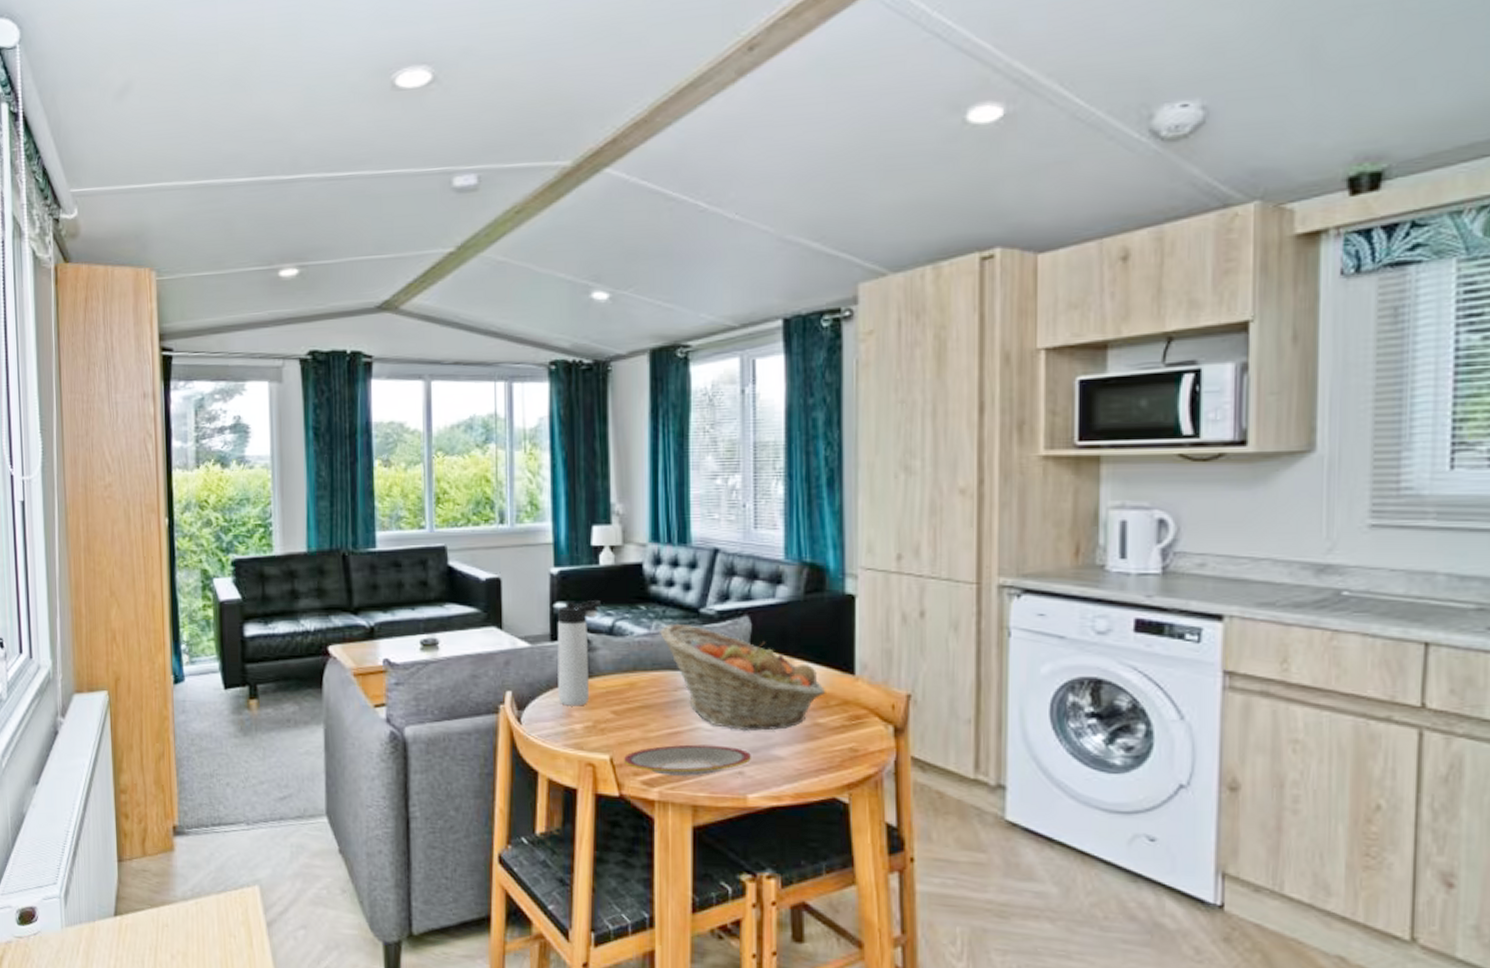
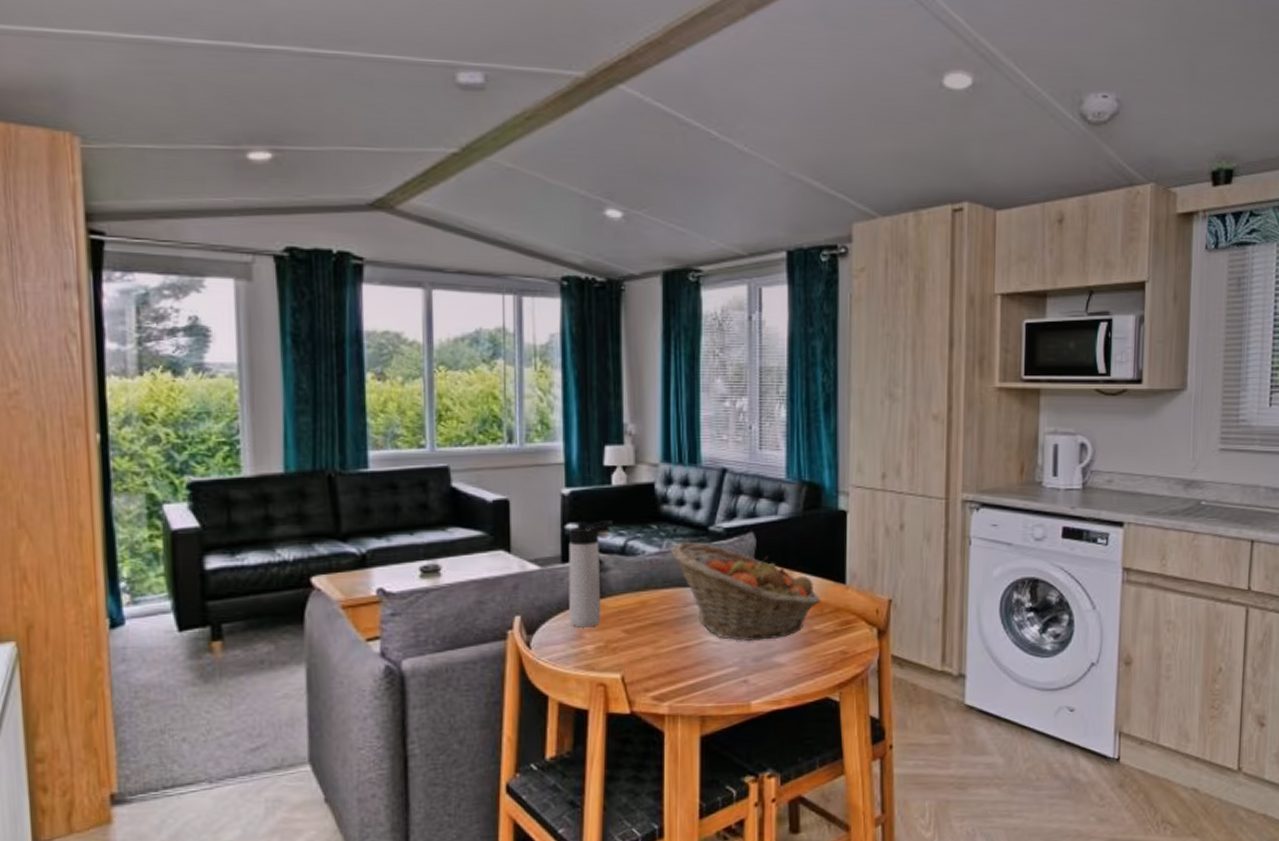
plate: present [623,744,751,776] -> none [634,657,754,689]

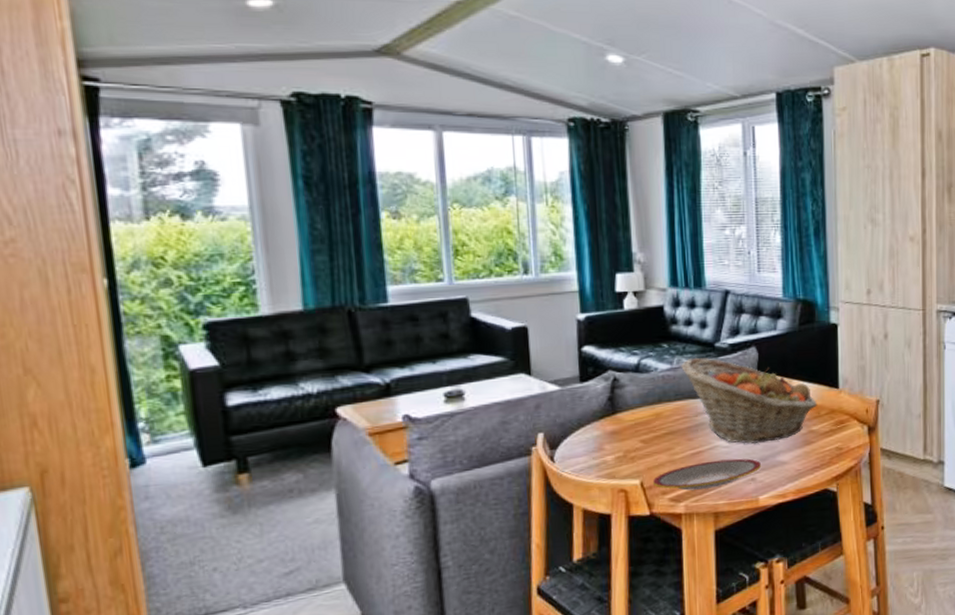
thermos bottle: present [568,521,612,628] -> none [585,342,626,441]
plate: none [634,657,754,689] -> present [652,458,761,491]

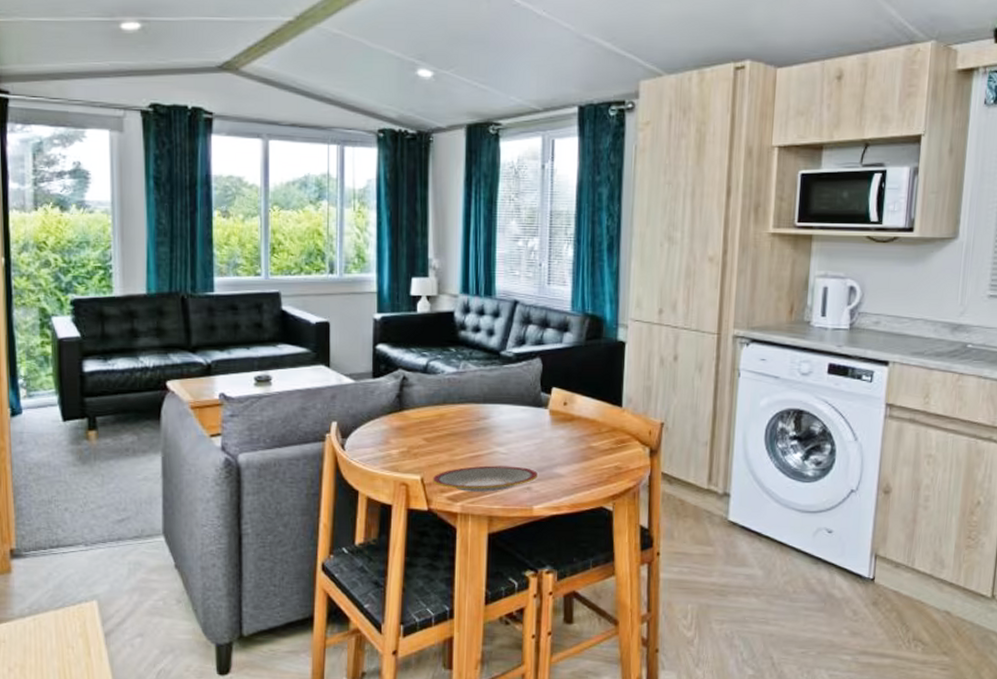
fruit basket: present [681,357,817,444] -> none [467,363,598,453]

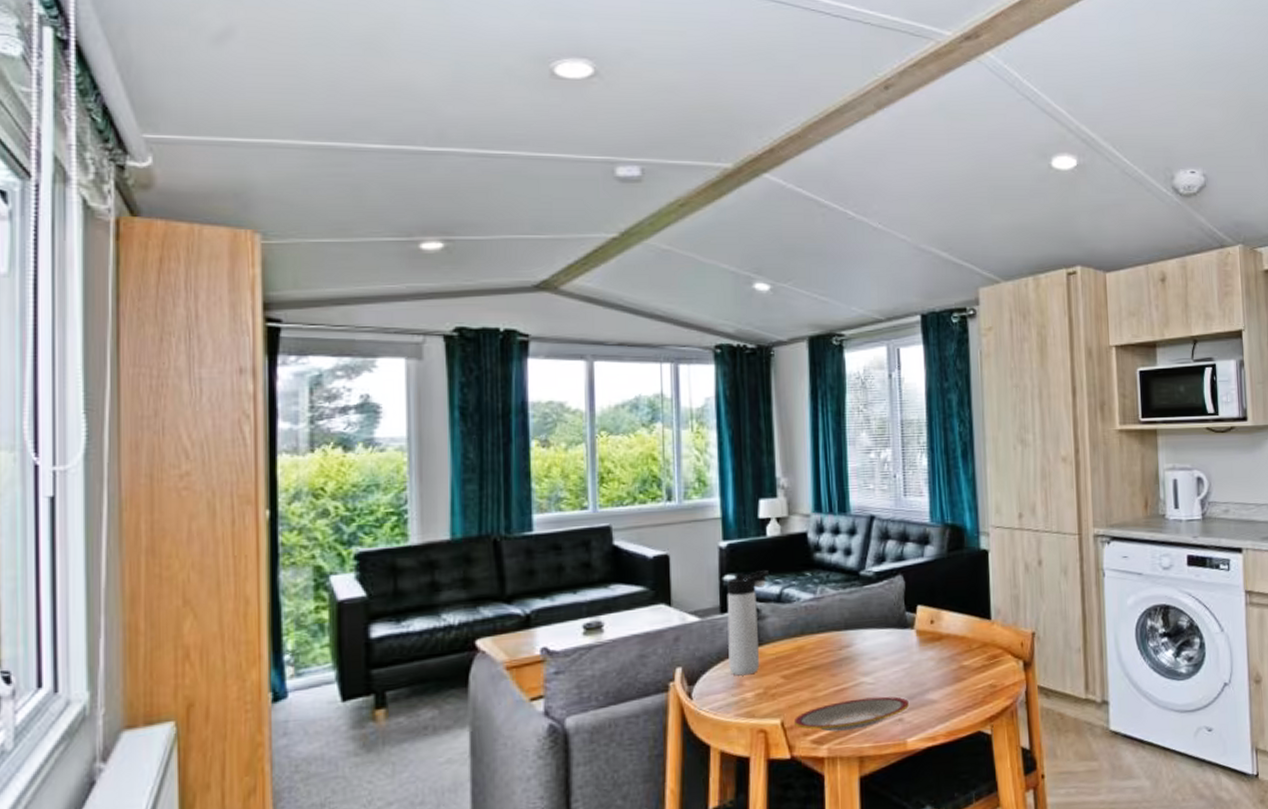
thermos bottle: none [378,343,417,434] -> present [726,570,768,676]

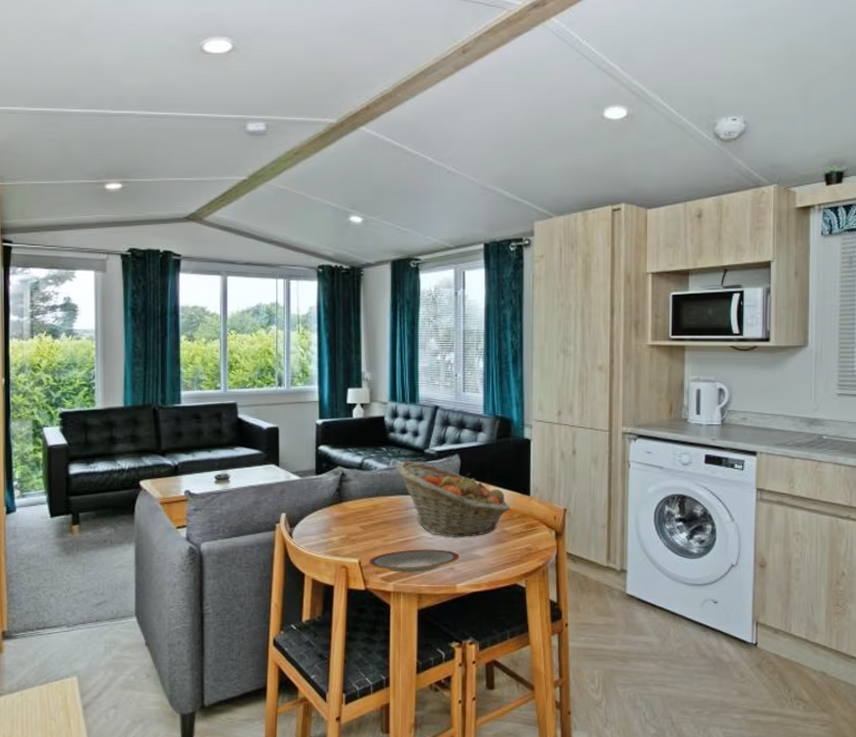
thermos bottle: present [726,570,768,676] -> none [321,444,353,523]
fruit basket: none [825,586,968,680] -> present [396,460,510,537]

